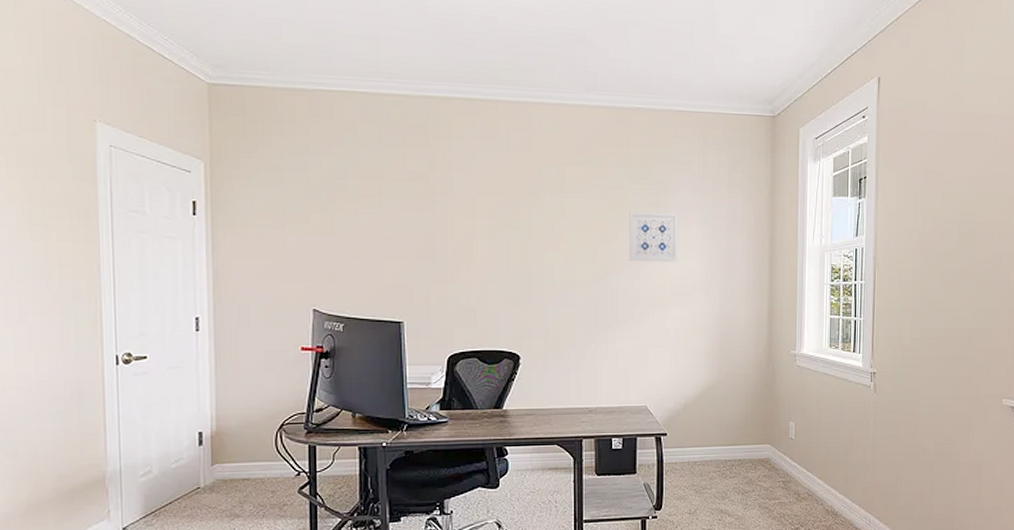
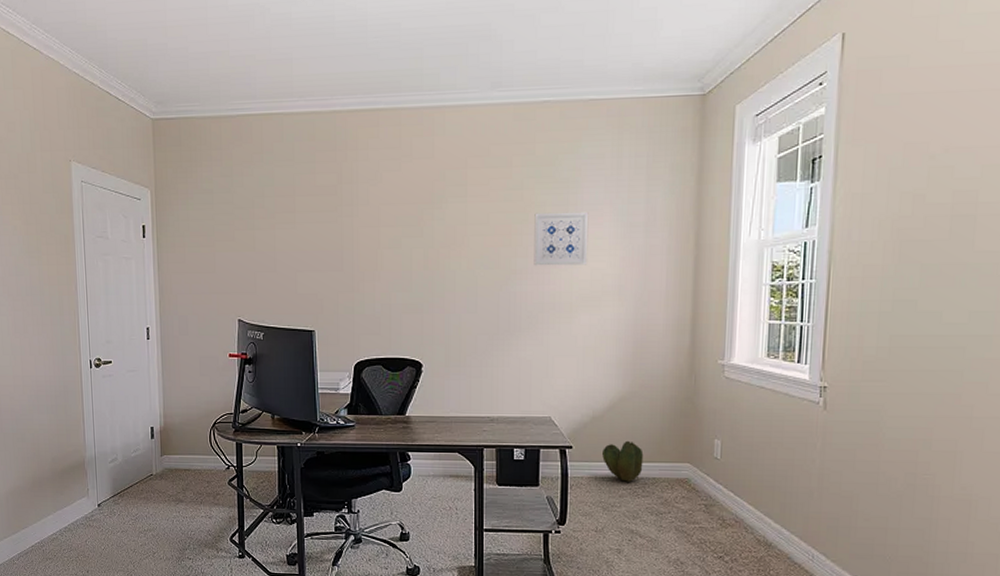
cactus: none [694,426,730,465] -> present [602,440,644,482]

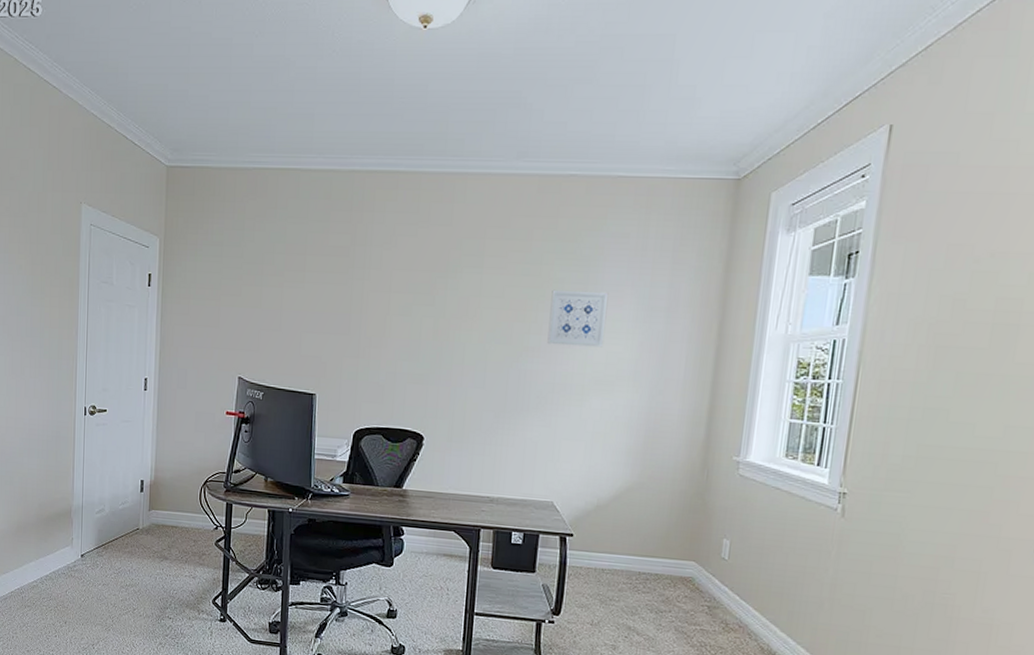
cactus: present [602,440,644,482] -> none [604,533,648,576]

